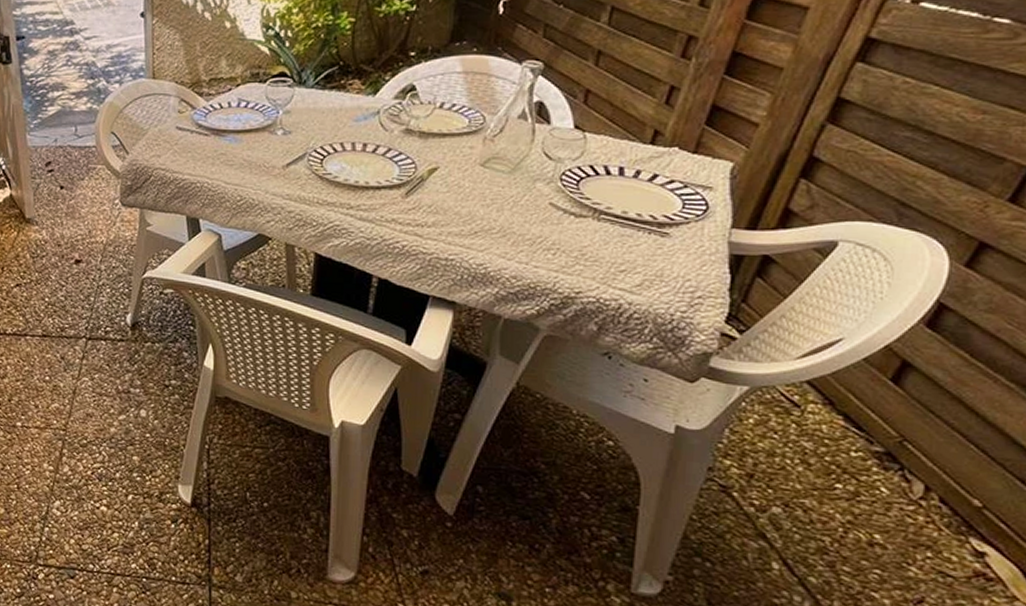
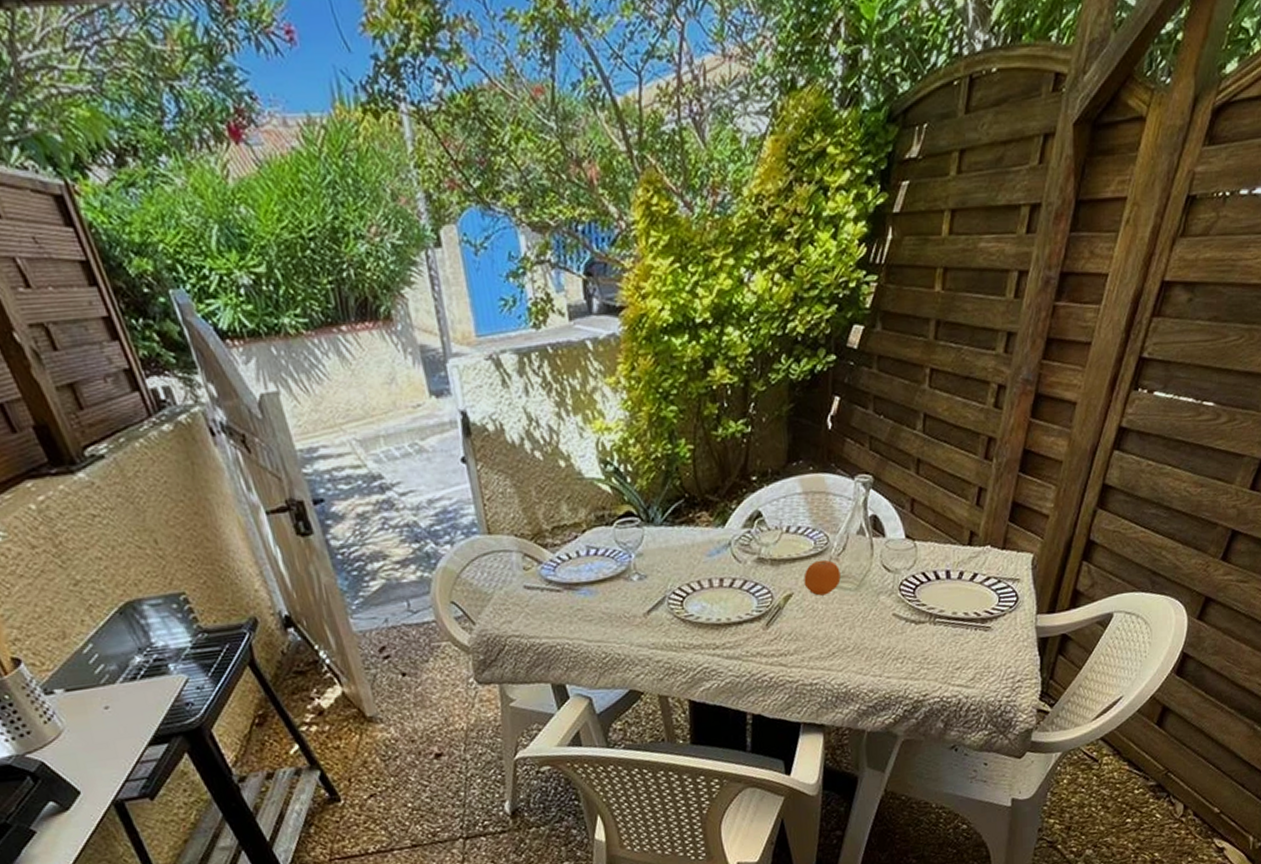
fruit: none [452,139,494,174] -> present [804,559,841,596]

